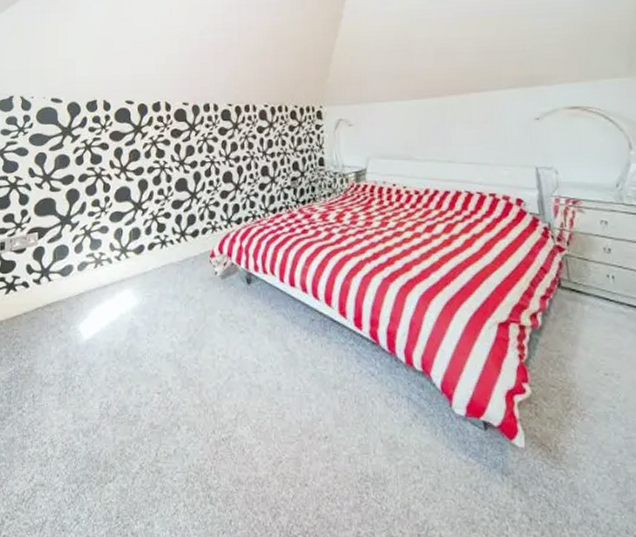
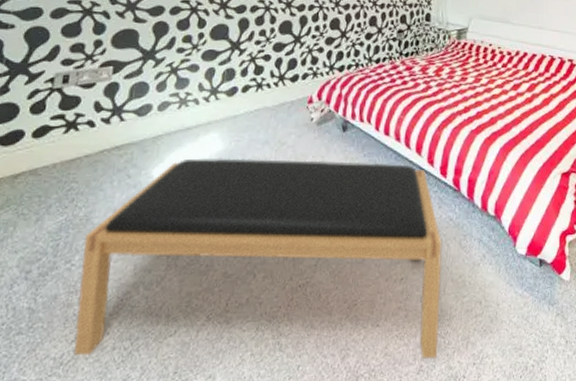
bench: none [30,313,376,525] -> present [74,158,442,358]

